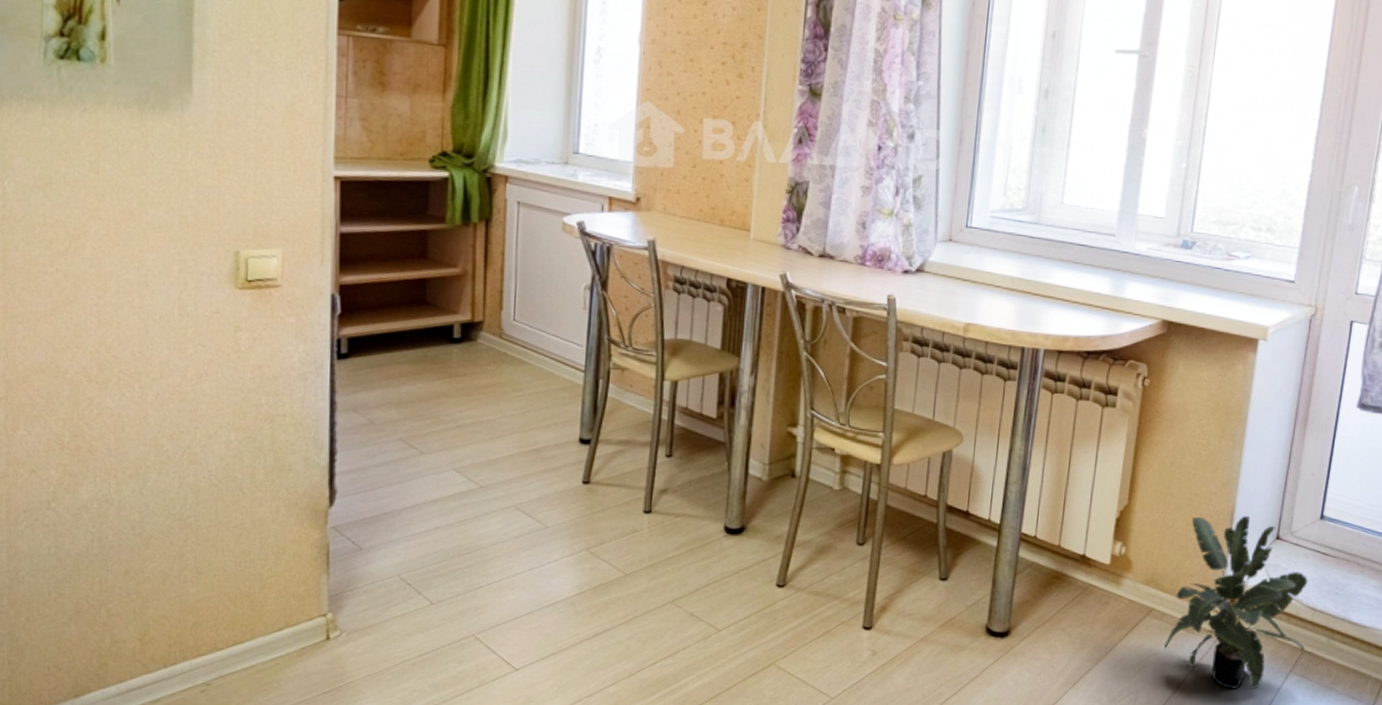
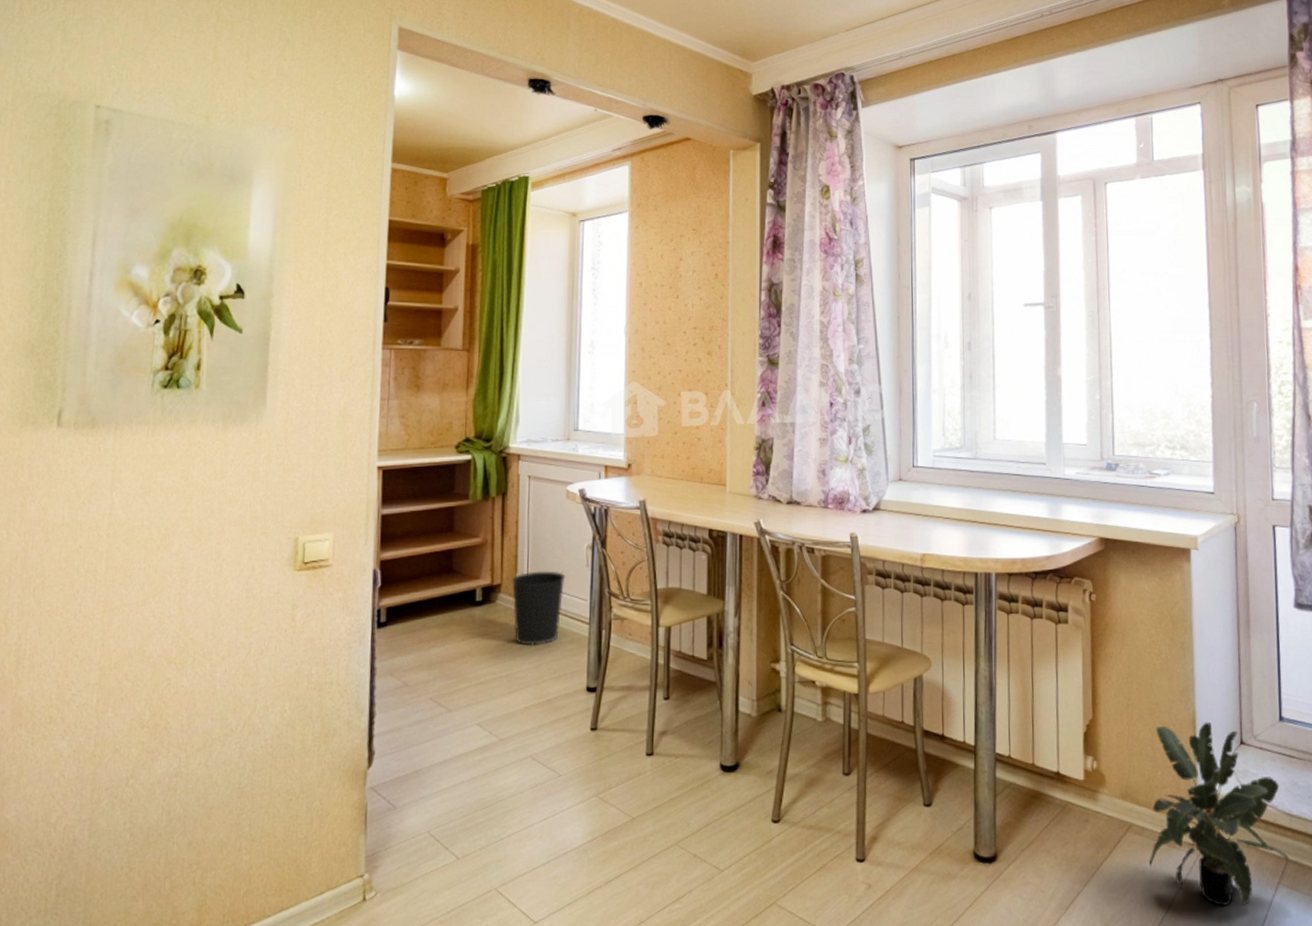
wastebasket: none [495,310,559,391] -> present [511,570,566,646]

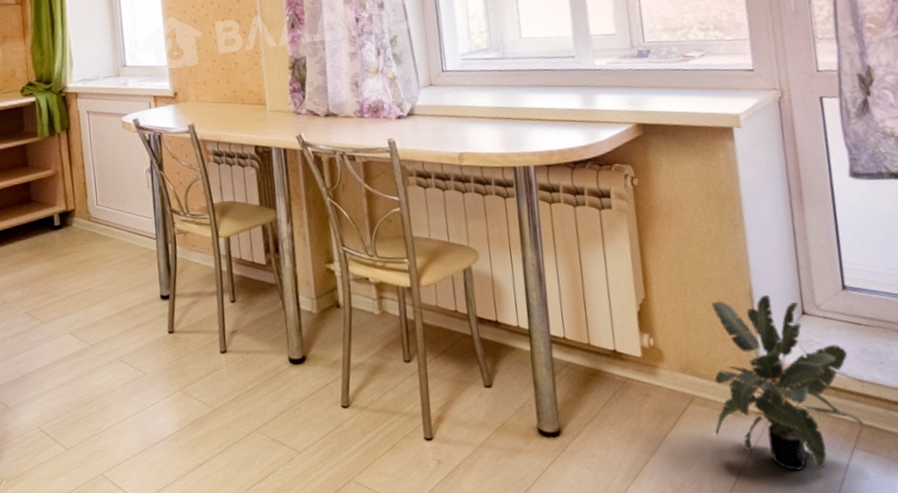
wastebasket: present [511,570,566,646] -> none [83,194,131,262]

